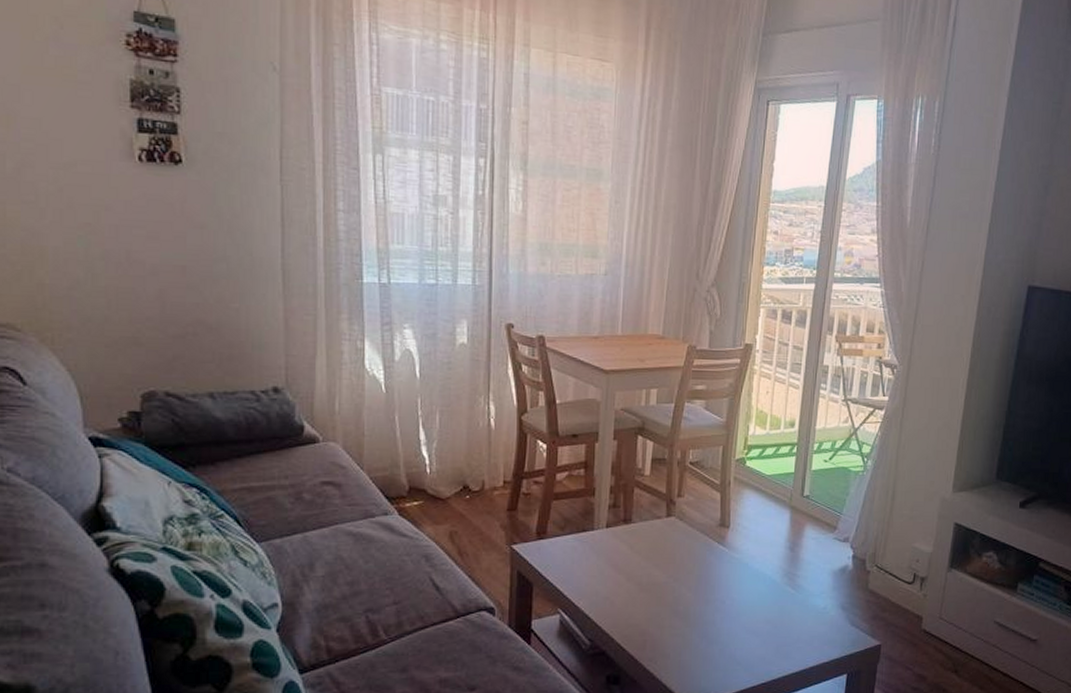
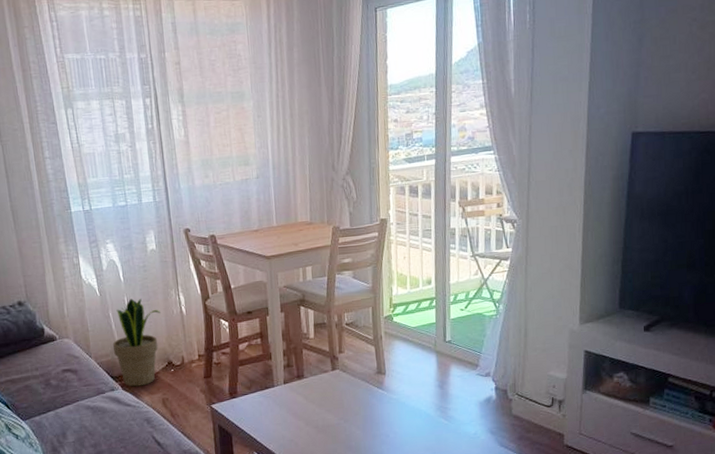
potted plant: none [393,401,462,513] -> present [112,298,160,387]

